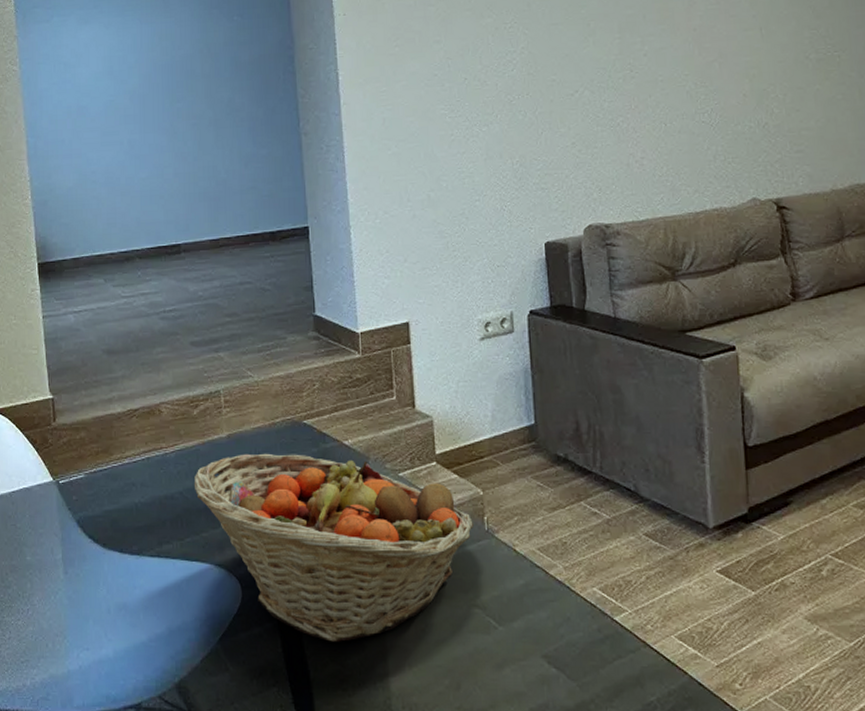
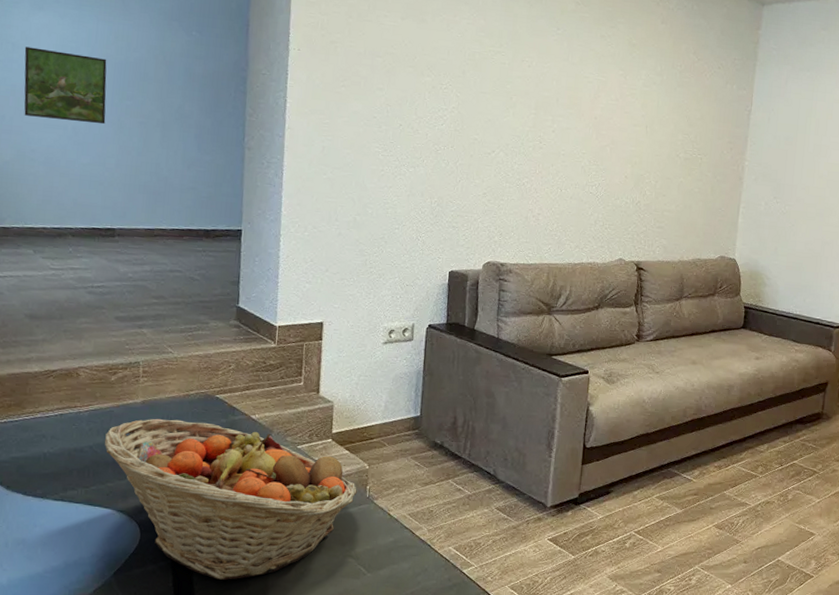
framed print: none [76,62,159,137] -> present [24,46,107,124]

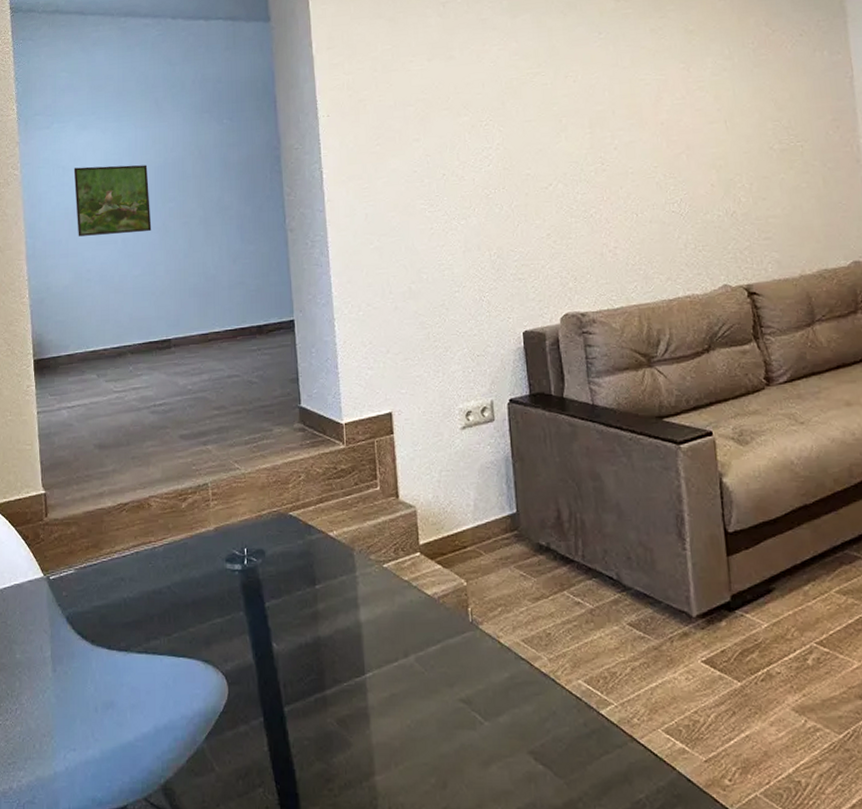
fruit basket: present [104,418,357,580] -> none [181,546,458,739]

